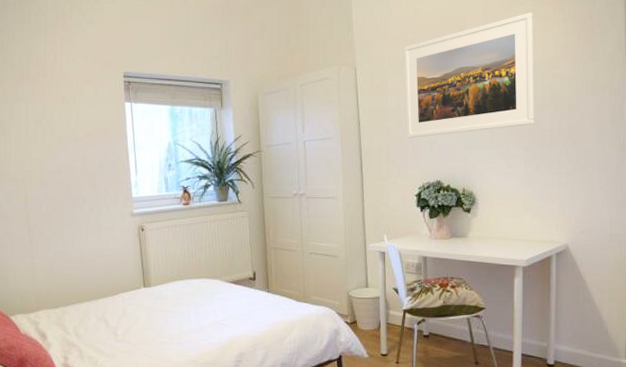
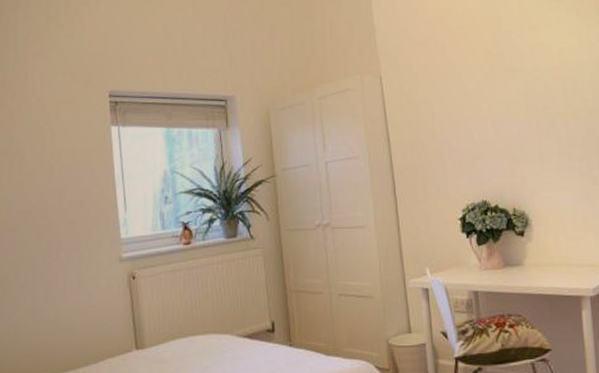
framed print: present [403,12,535,139] -> none [433,9,586,154]

